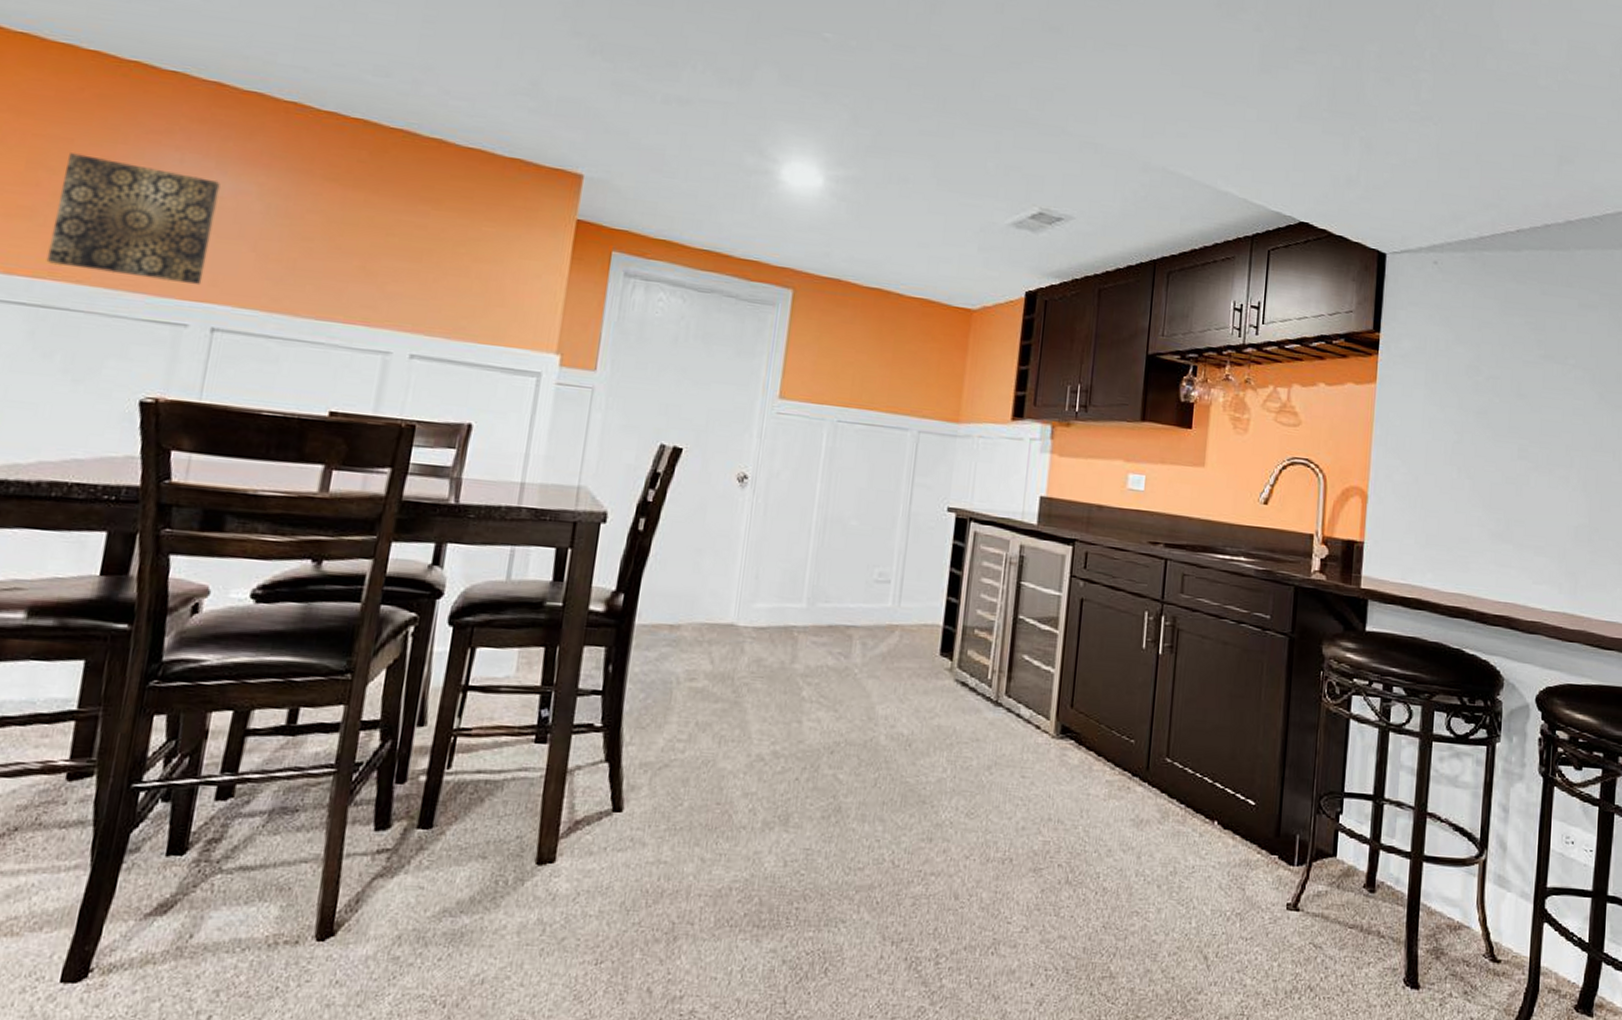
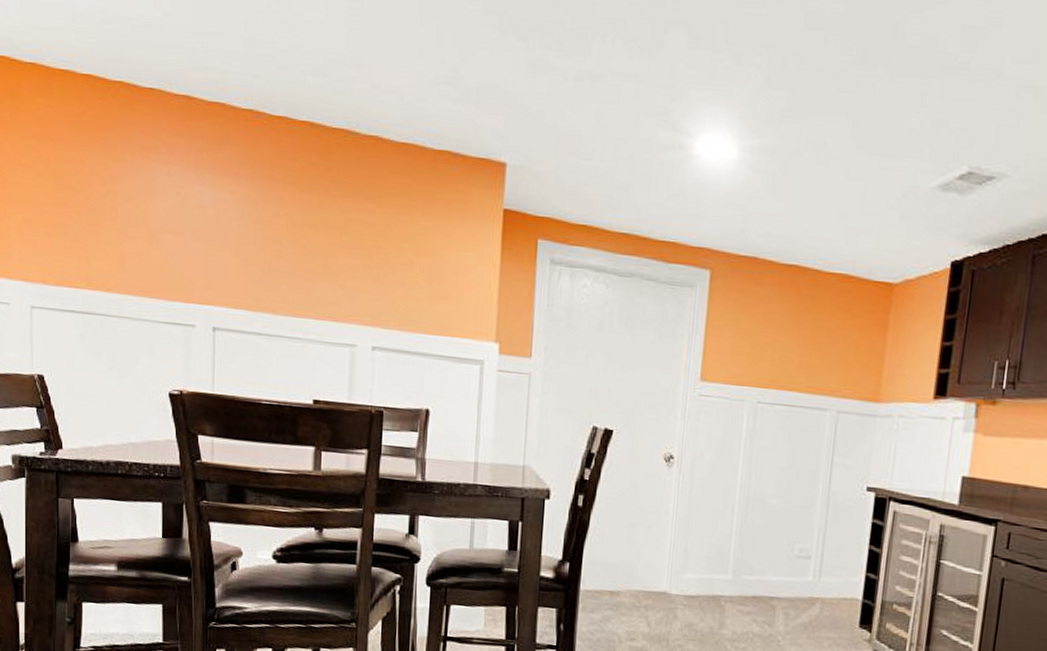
wall art: present [46,153,220,286] -> none [83,173,202,290]

